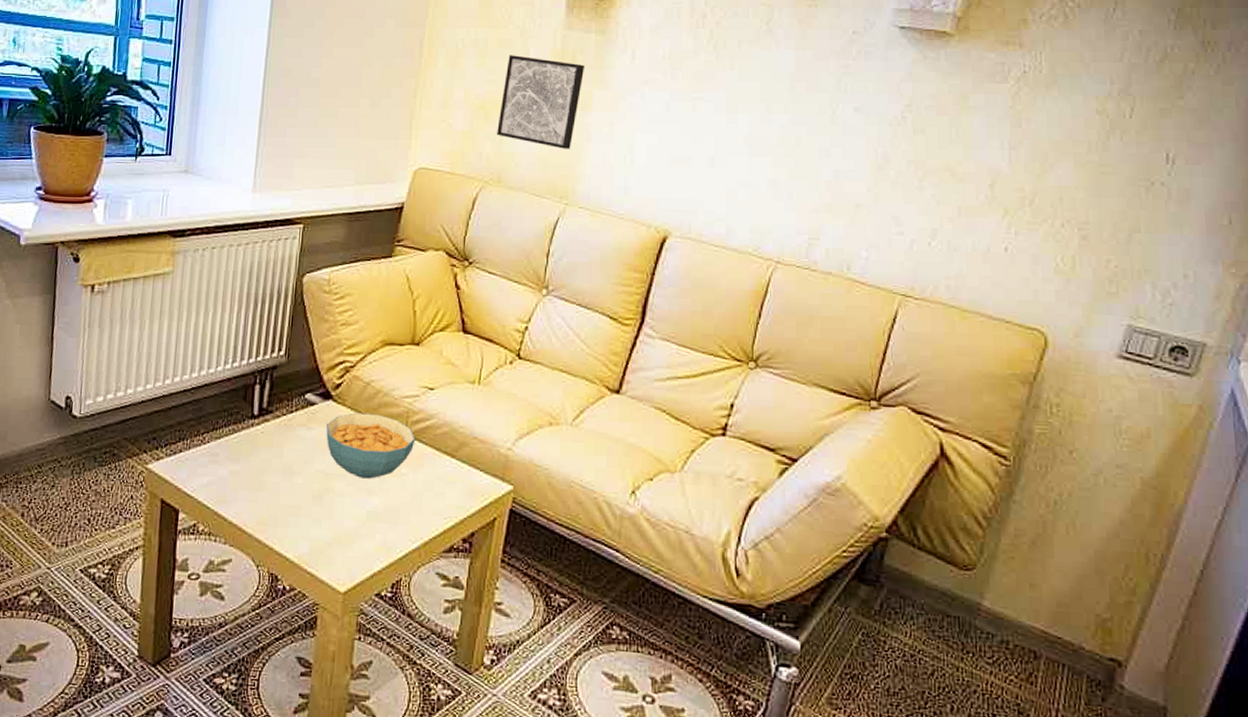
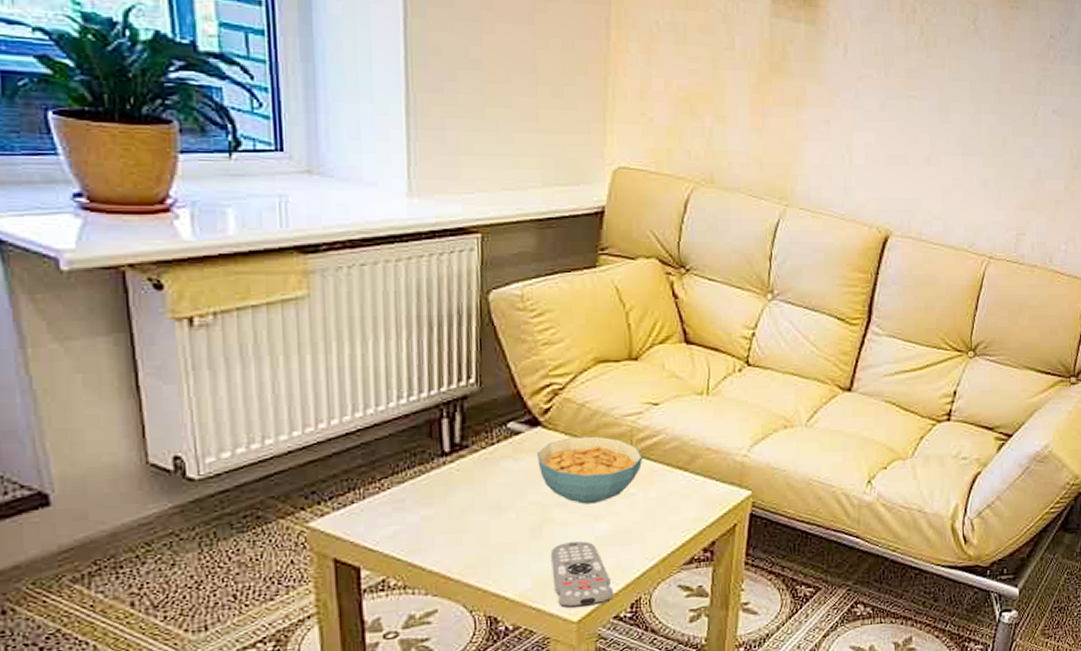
remote control: none [327,513,378,580] -> present [551,541,614,609]
wall art: present [497,55,586,149] -> none [705,42,797,148]

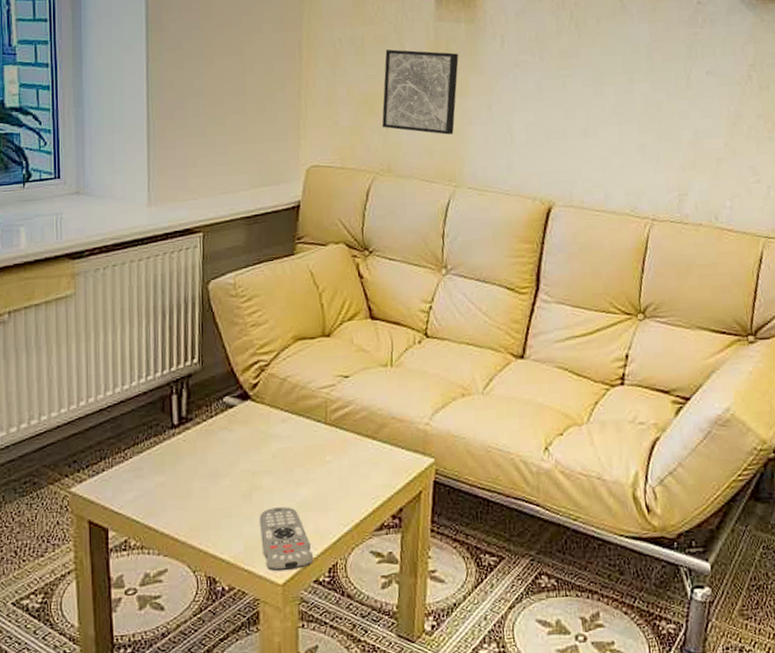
cereal bowl: present [537,436,643,504] -> none [248,407,337,472]
wall art: none [705,42,797,148] -> present [382,49,459,135]

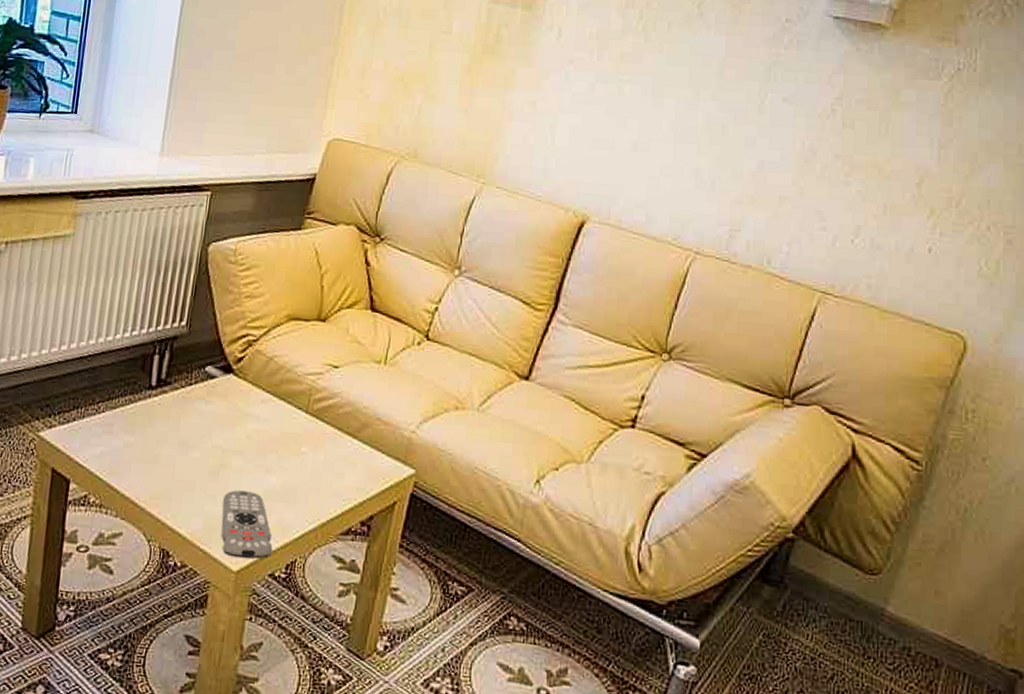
wall art: present [382,49,459,135] -> none [415,26,510,127]

